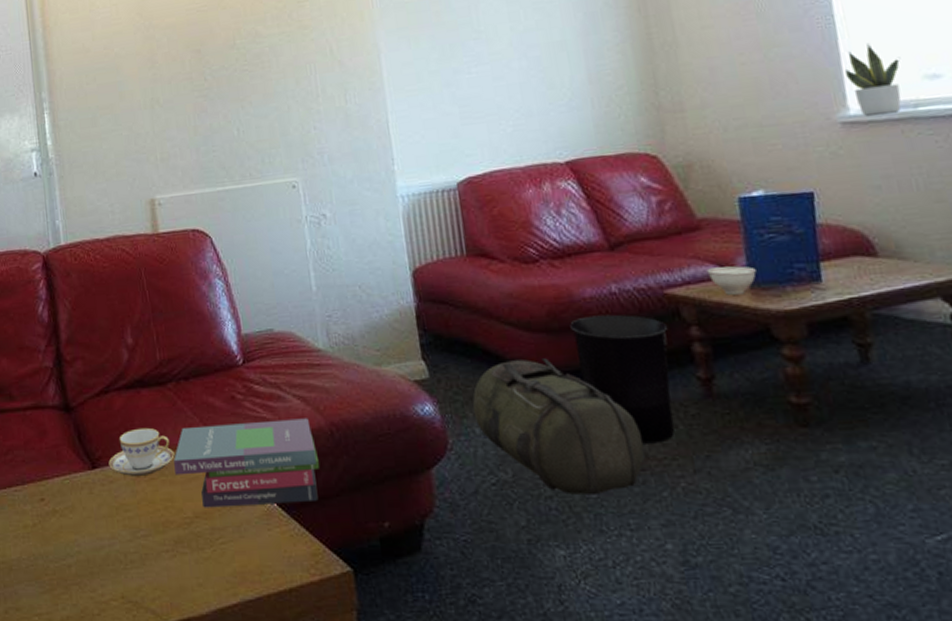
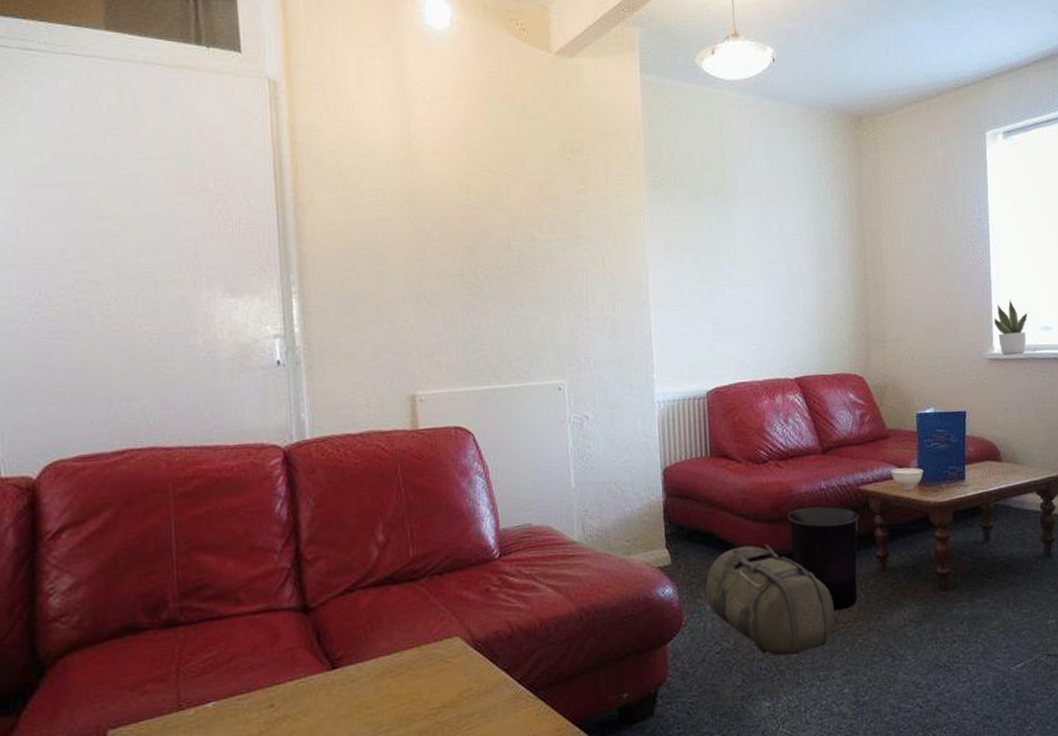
teacup: present [108,427,175,476] -> none [351,624,424,674]
books: present [174,418,321,508] -> none [423,605,569,698]

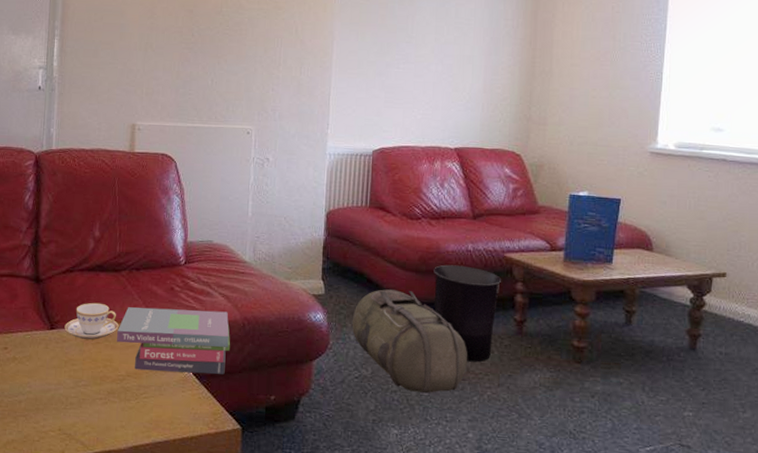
teacup: none [351,624,424,674] -> present [64,302,119,340]
books: none [423,605,569,698] -> present [117,307,231,375]
bowl: present [890,467,924,490] -> none [537,242,570,264]
potted plant: present [994,299,1029,356] -> none [661,97,700,152]

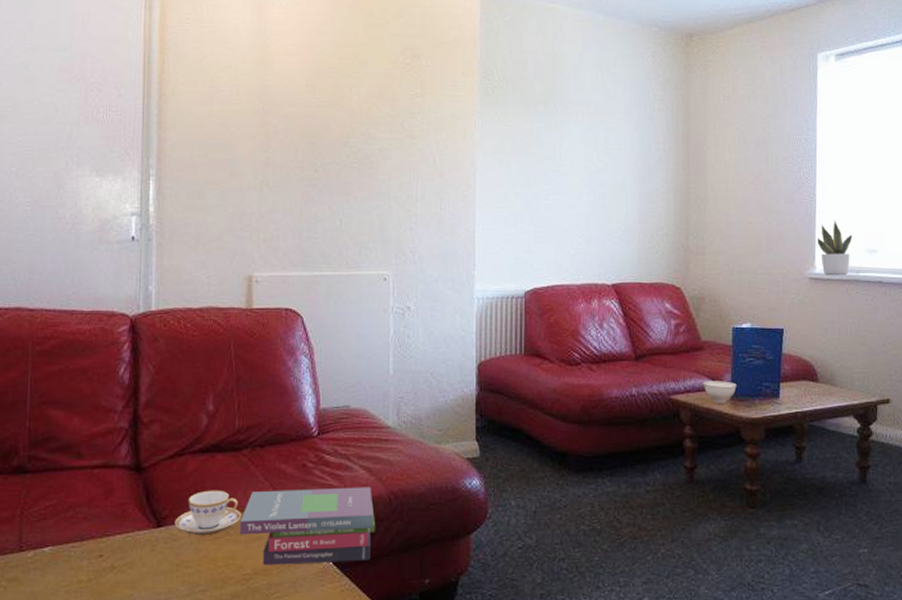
backpack: present [352,289,467,394] -> none [512,445,638,558]
waste bin: present [434,265,502,362] -> none [597,412,669,518]
bowl: none [537,242,570,264] -> present [703,381,737,403]
potted plant: none [661,97,700,152] -> present [817,219,854,276]

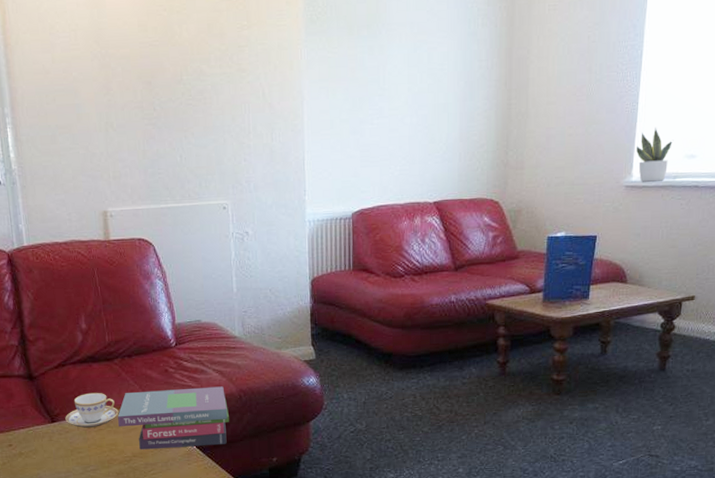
bowl: present [703,381,737,403] -> none [517,286,549,306]

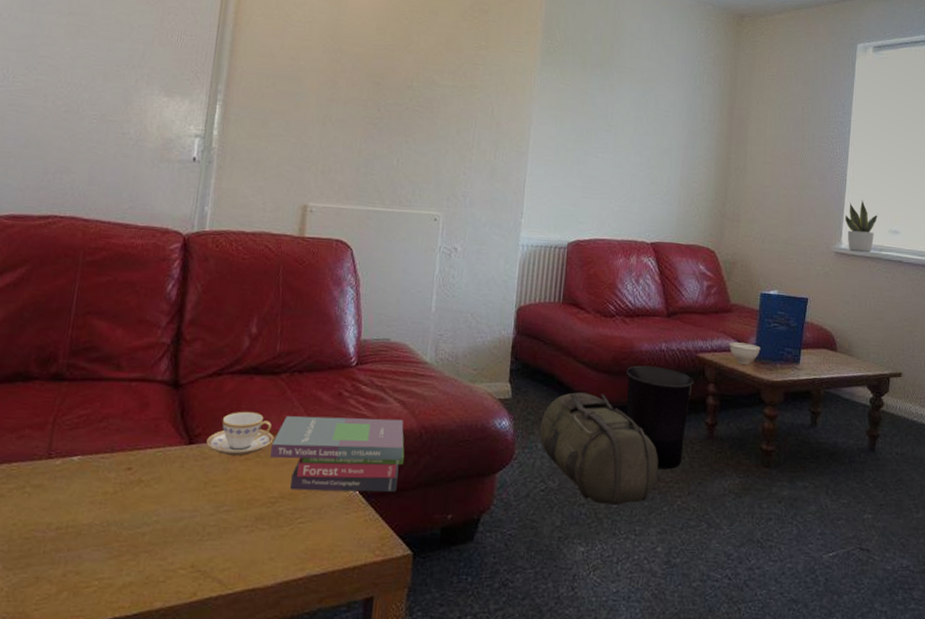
backpack: none [344,346,455,439] -> present [539,392,658,506]
waste bin: none [419,317,485,405] -> present [626,365,694,470]
bowl: none [517,286,549,306] -> present [729,342,761,365]

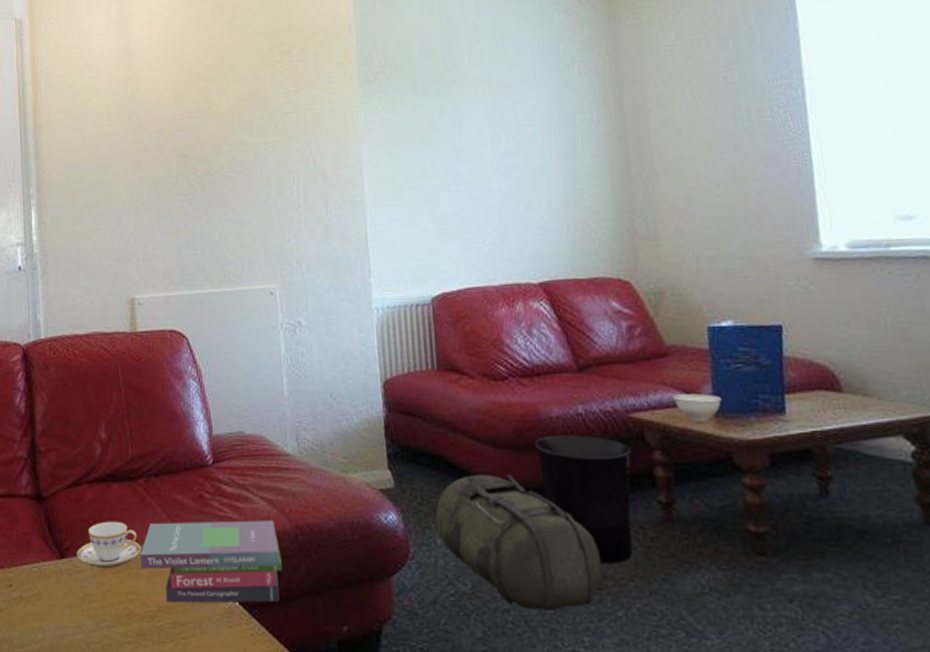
potted plant: present [845,199,879,253] -> none [819,181,875,254]

